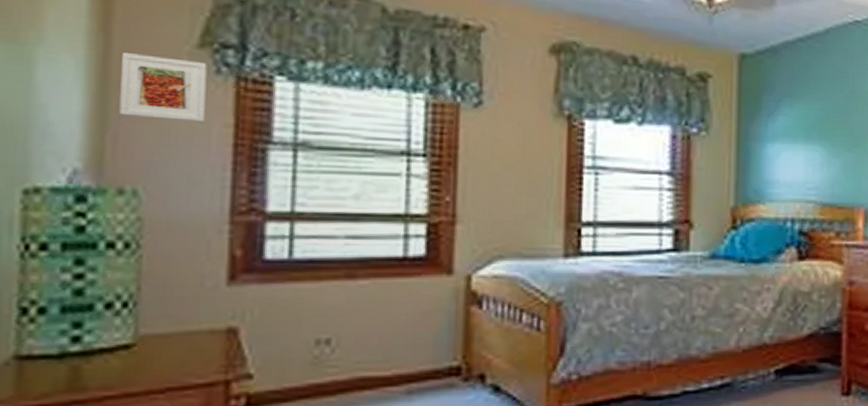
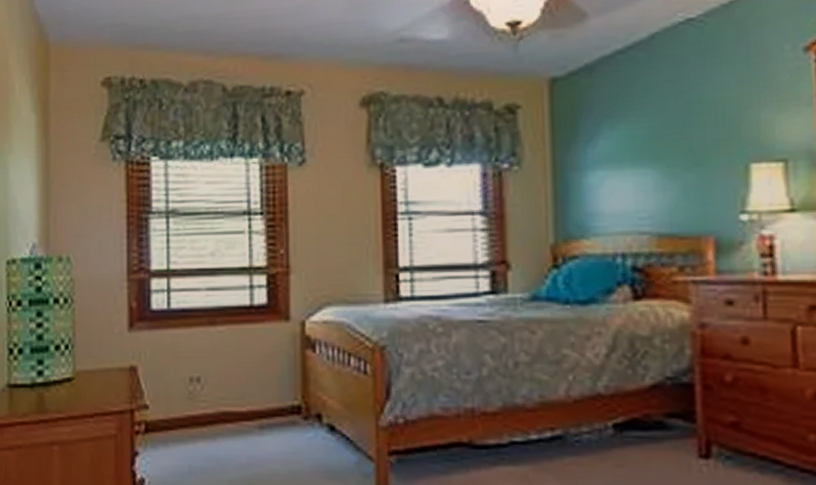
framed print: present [119,53,207,123] -> none [55,151,107,201]

